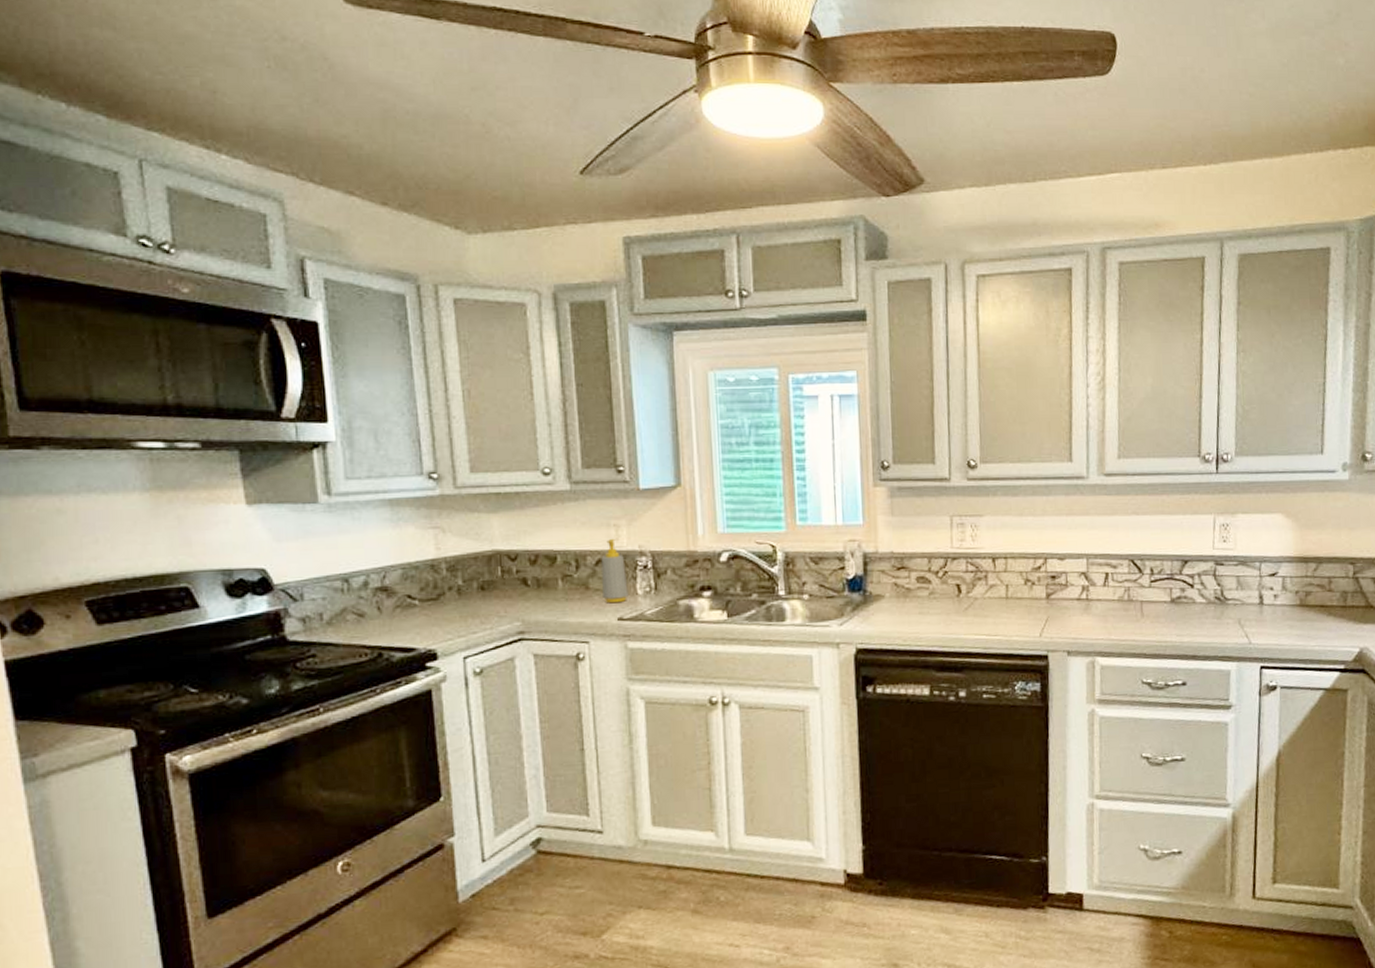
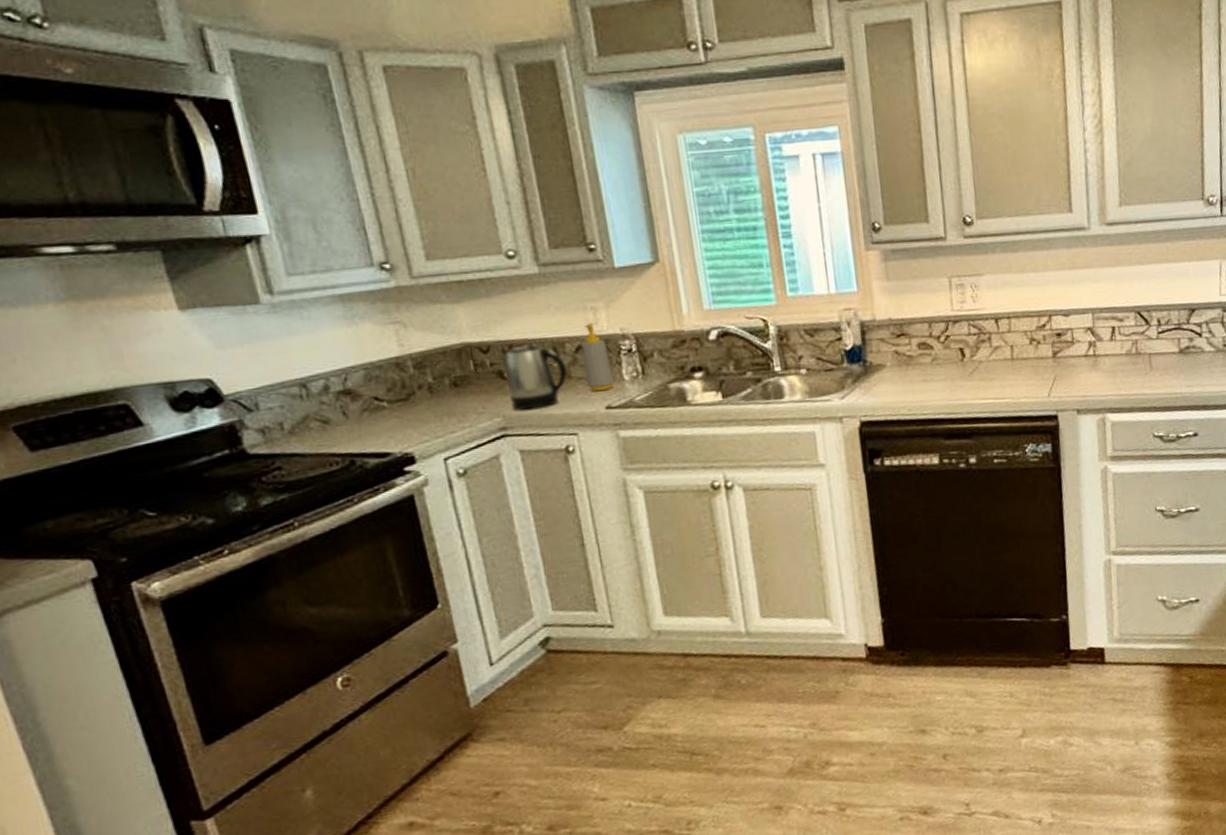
kettle: none [526,555,586,616] -> present [500,344,568,411]

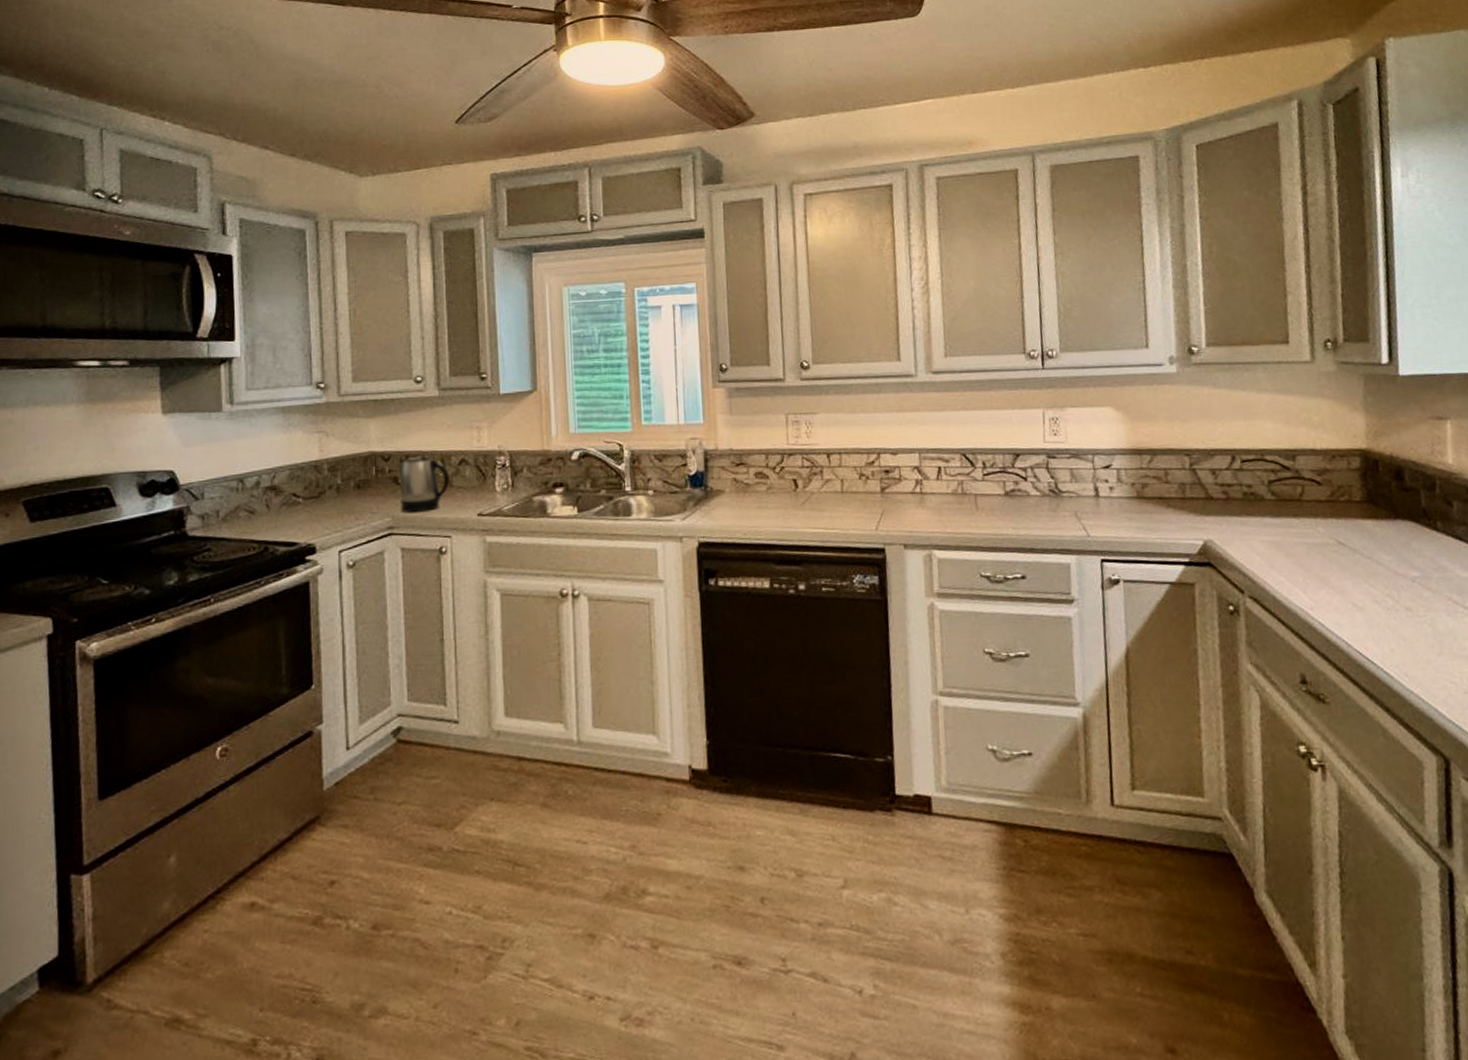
soap bottle: present [581,322,615,392] -> none [464,439,488,500]

